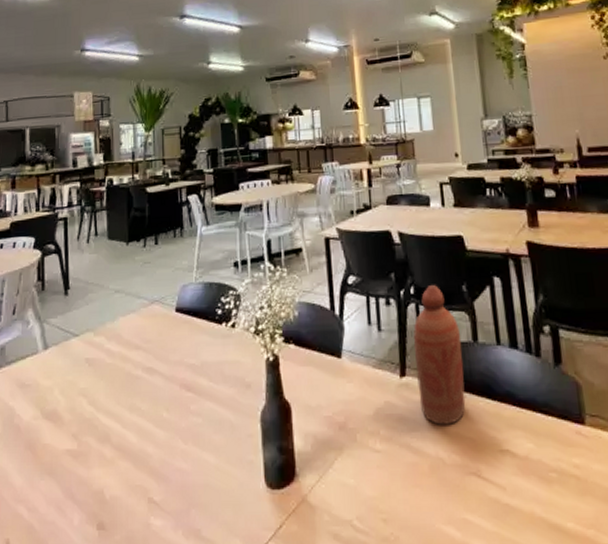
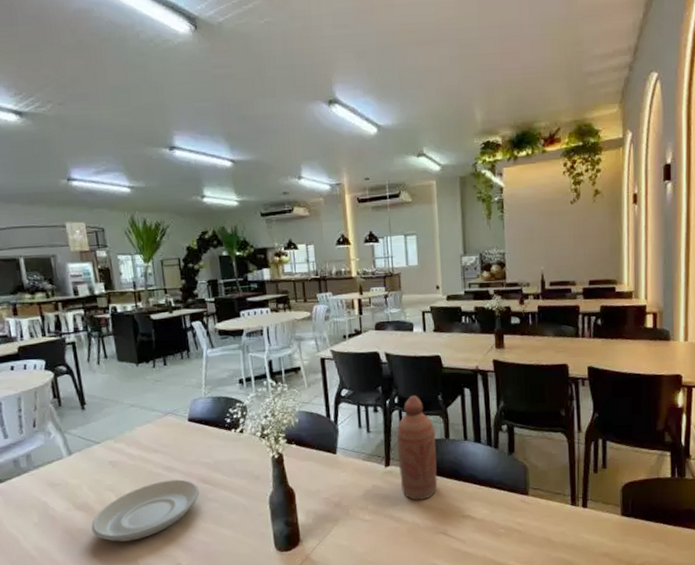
plate: none [57,384,181,464] -> present [91,479,199,542]

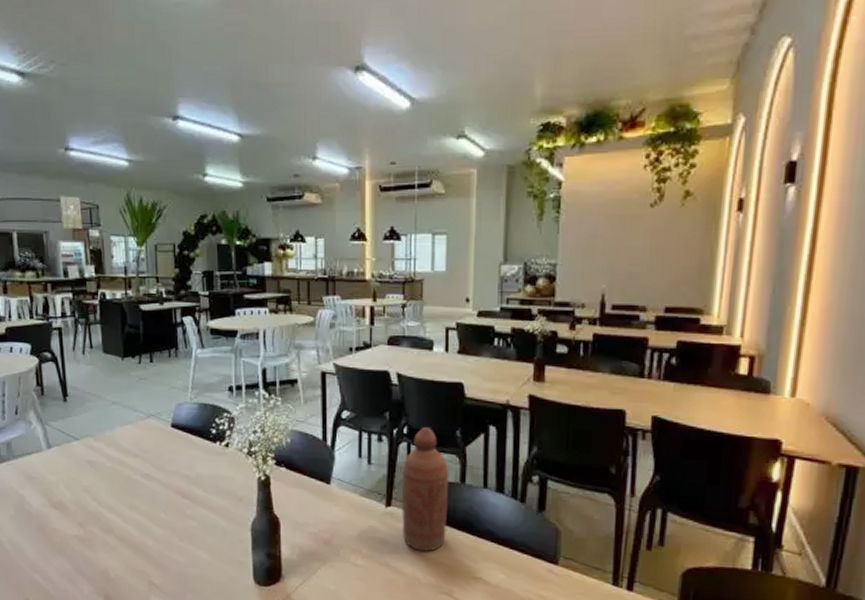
plate: present [91,479,199,542] -> none [65,489,177,549]

